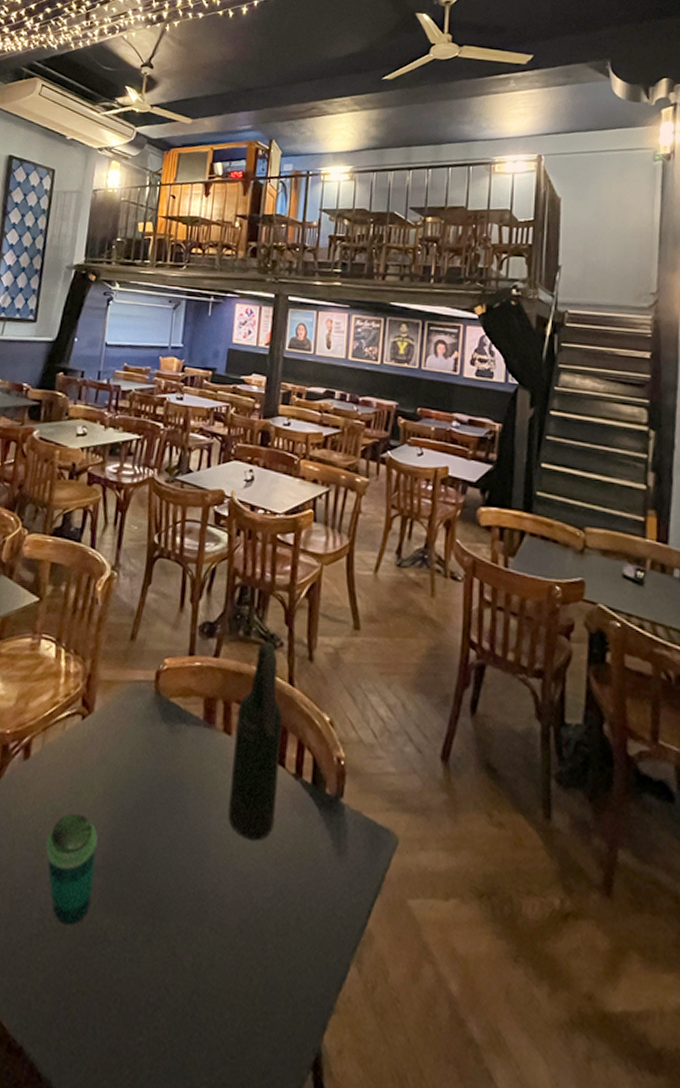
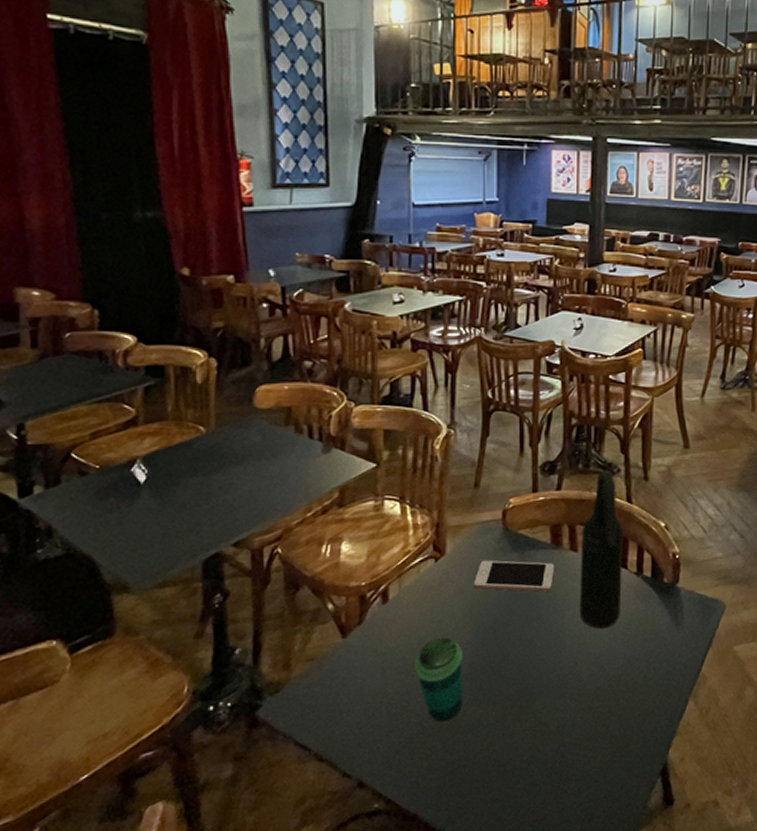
cell phone: none [118,726,206,779] -> present [474,560,555,592]

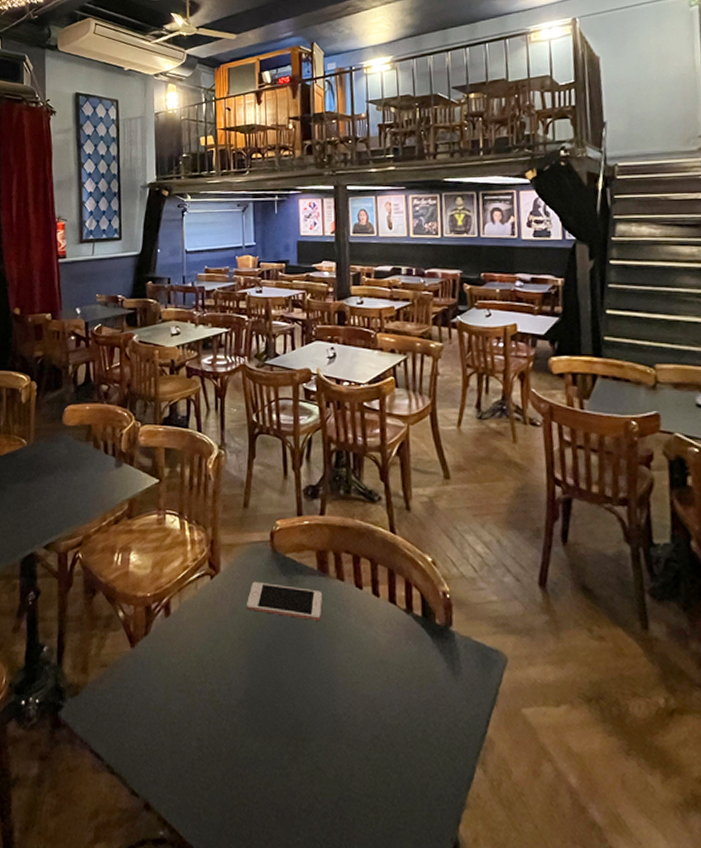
cup: present [415,637,463,722] -> none [194,658,240,751]
beer bottle: present [579,469,624,629] -> none [347,497,392,669]

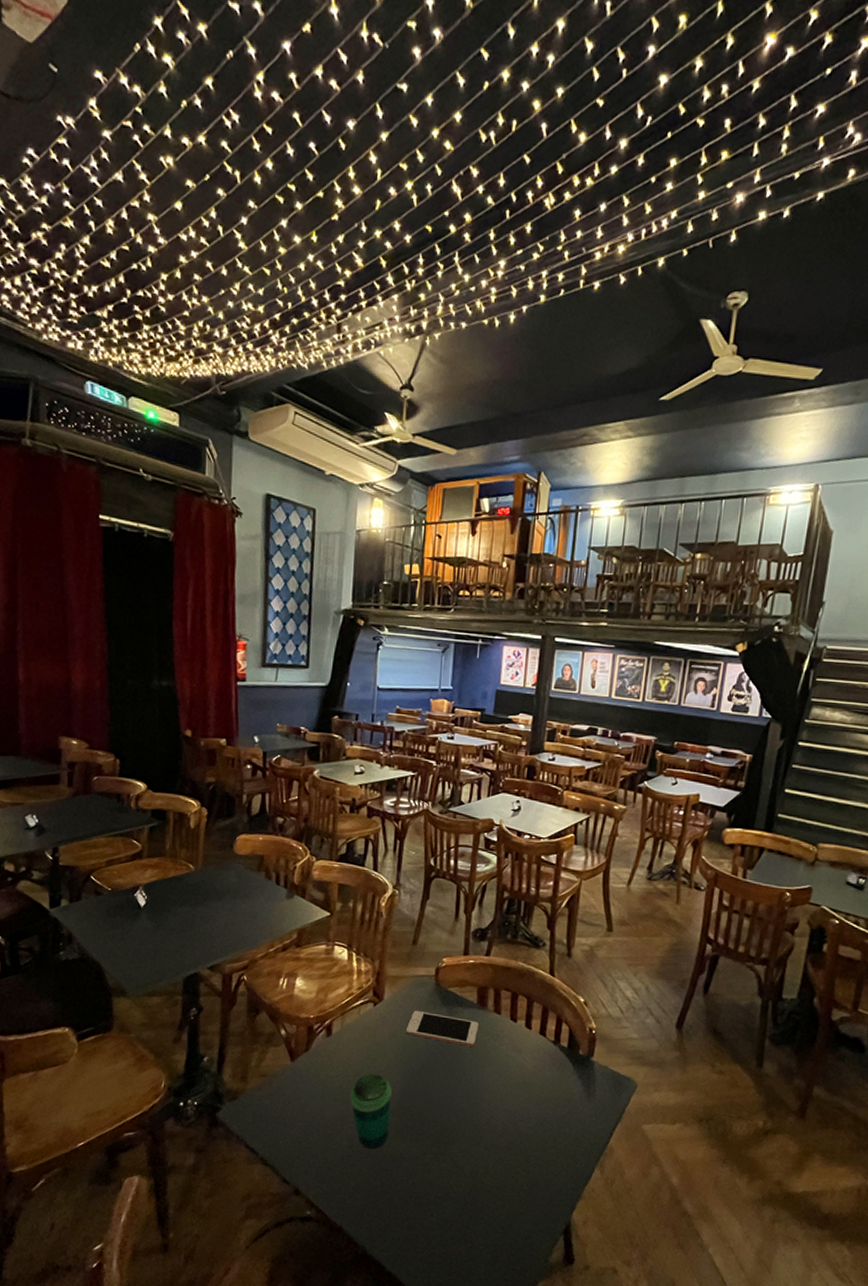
cup: none [194,658,240,751] -> present [349,1073,392,1150]

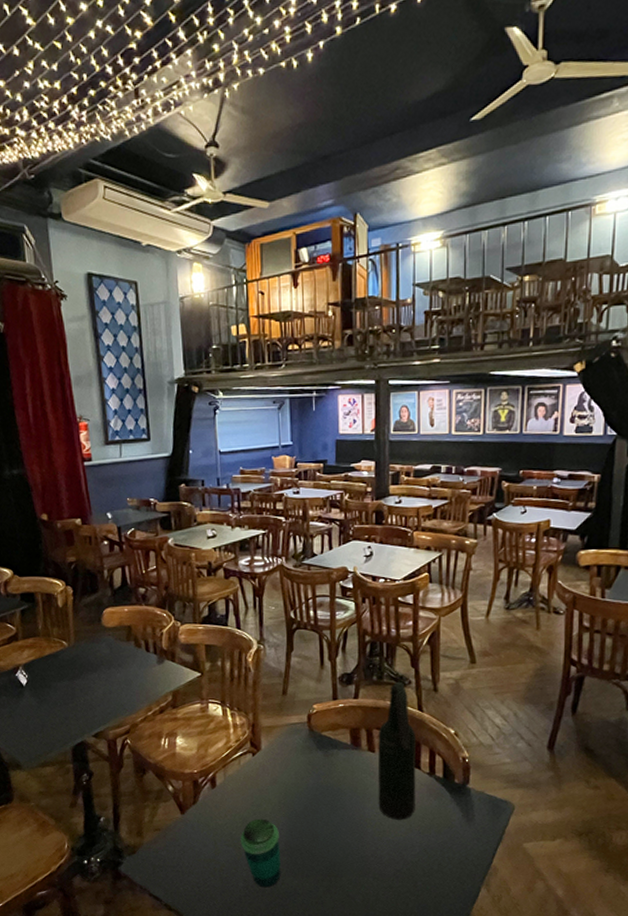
cell phone: present [406,1010,480,1047] -> none [286,756,356,785]
beer bottle: none [498,942,545,1089] -> present [378,681,417,820]

